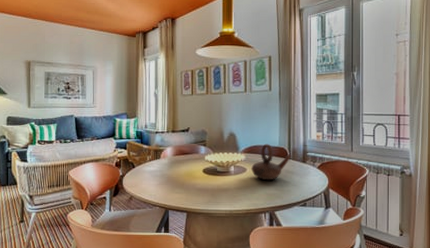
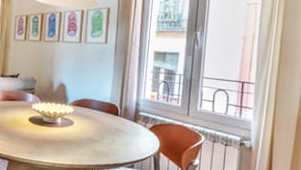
teapot: present [251,143,291,181] -> none [79,98,122,137]

